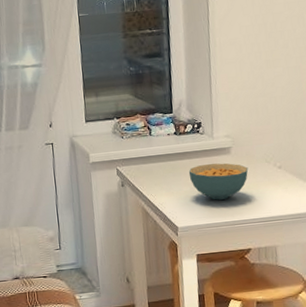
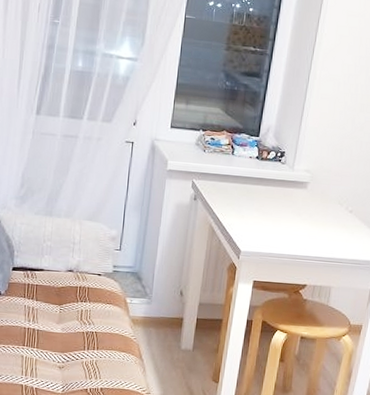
cereal bowl: present [188,163,249,200] -> none [262,194,321,232]

